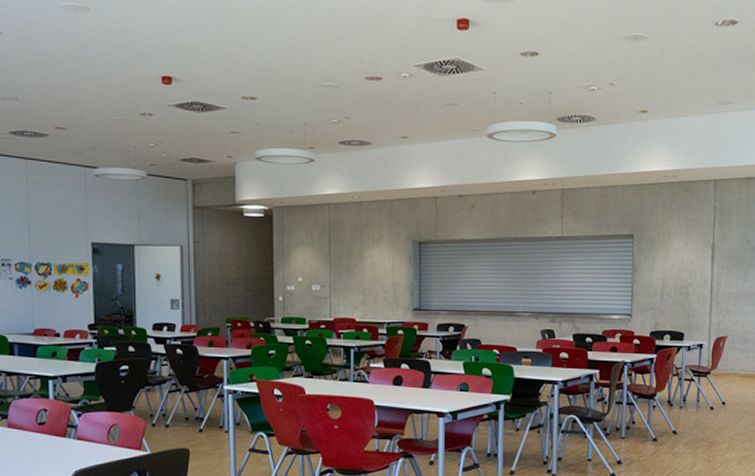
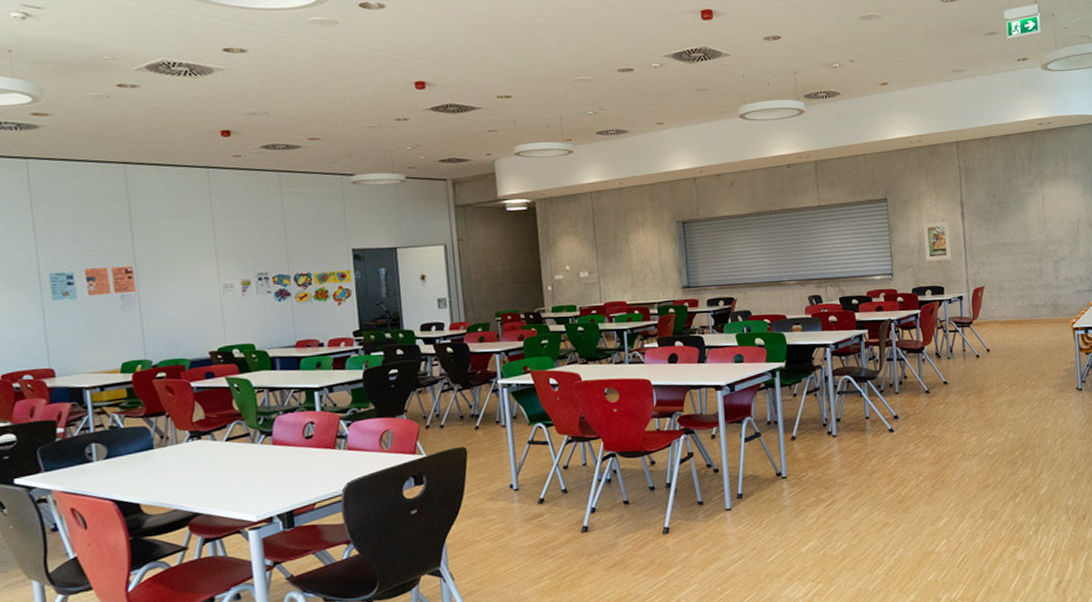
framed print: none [667,263,697,305] -> present [923,220,951,262]

